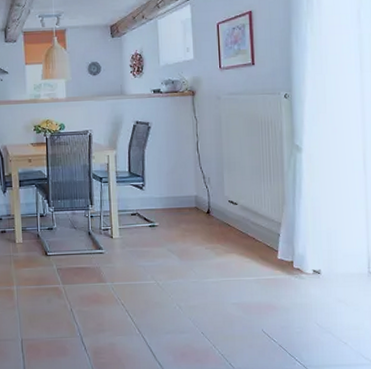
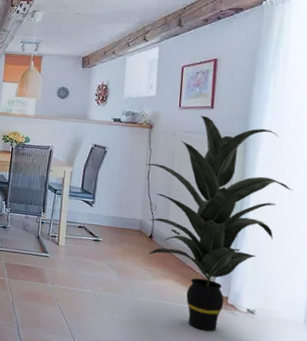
indoor plant: none [193,74,342,300] -> present [146,115,292,331]

